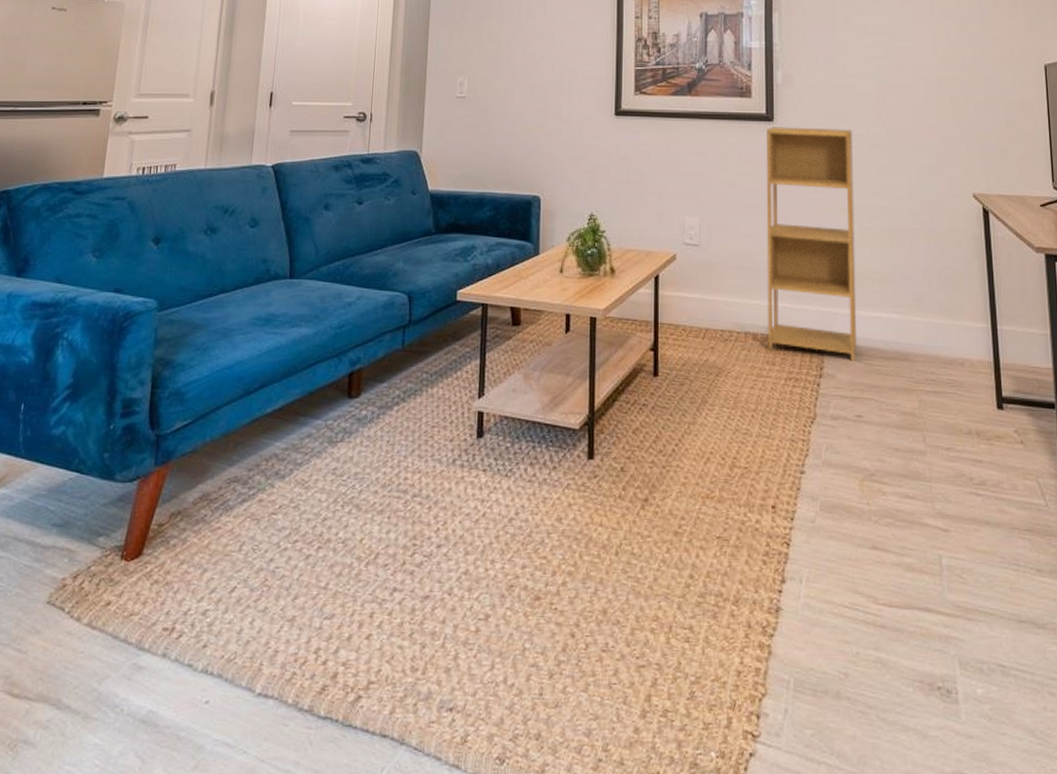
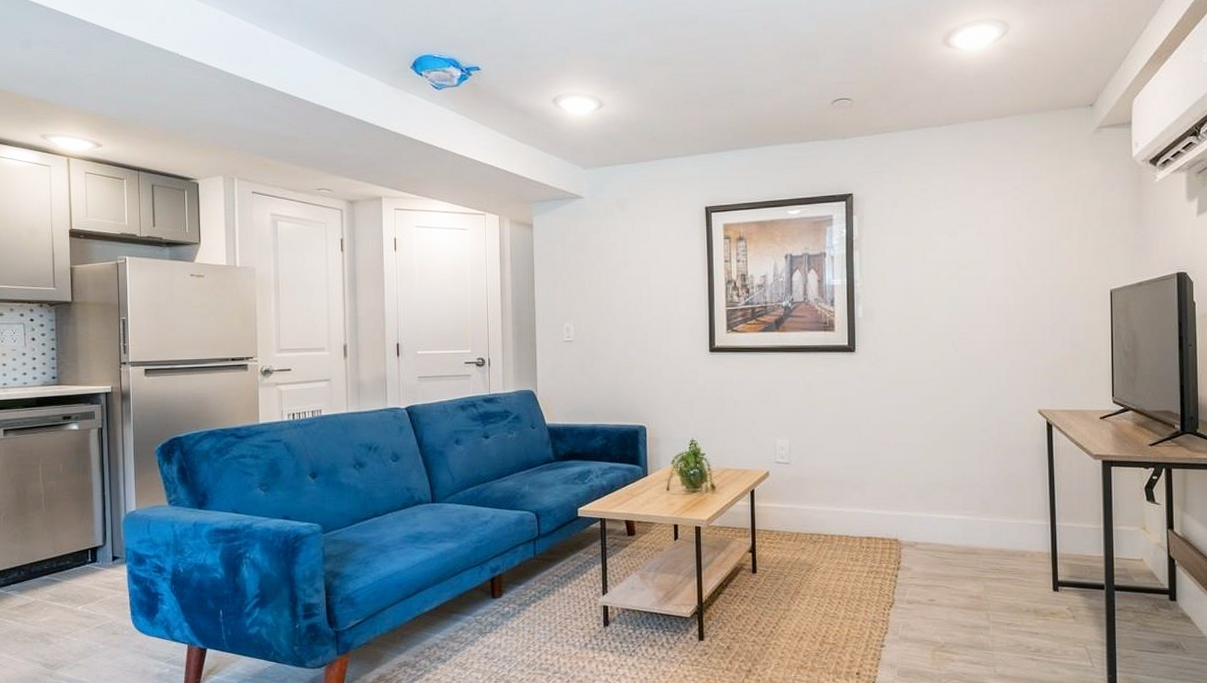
shelving unit: present [766,127,857,361] -> none [849,356,931,556]

